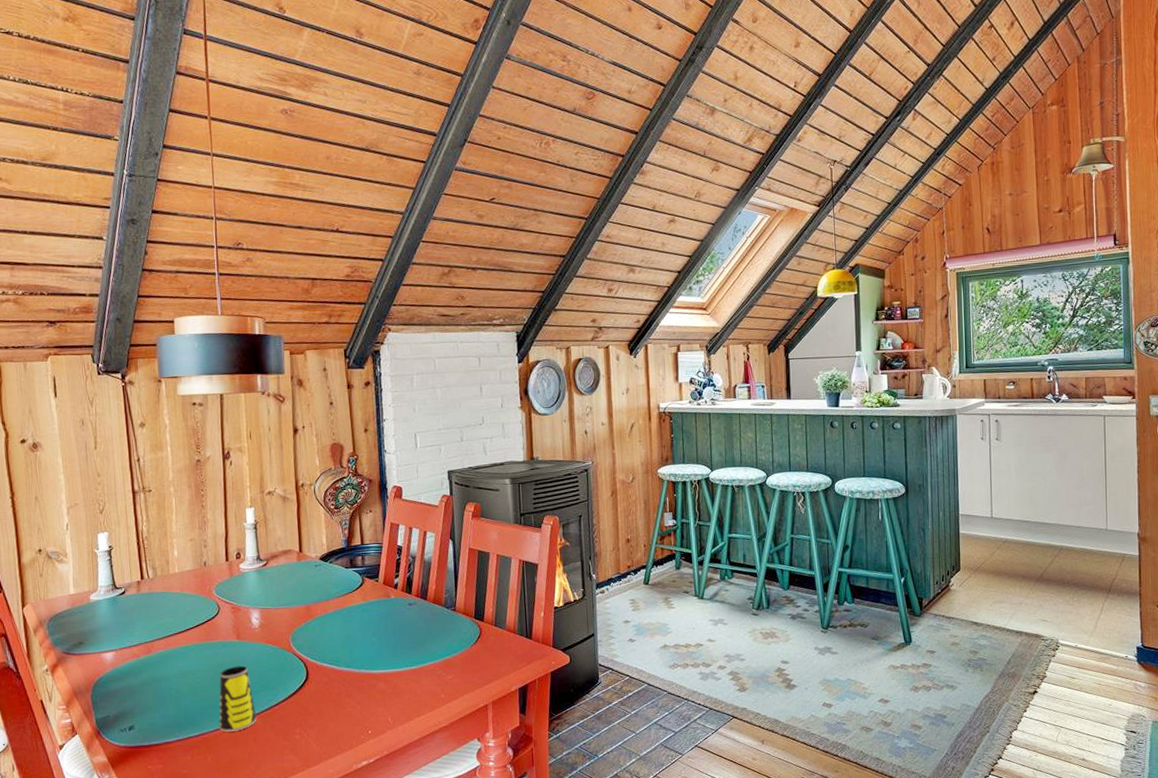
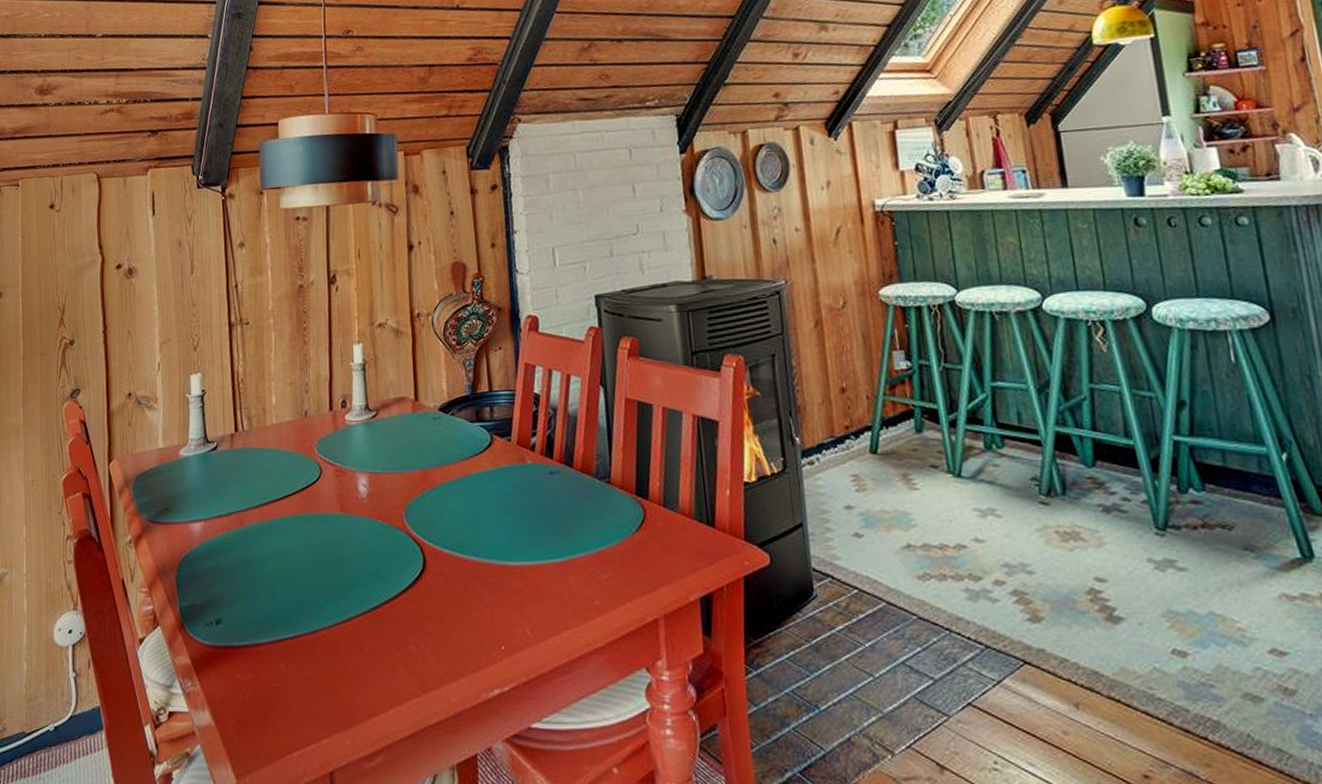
cup: present [219,665,256,732] -> none [318,547,363,635]

